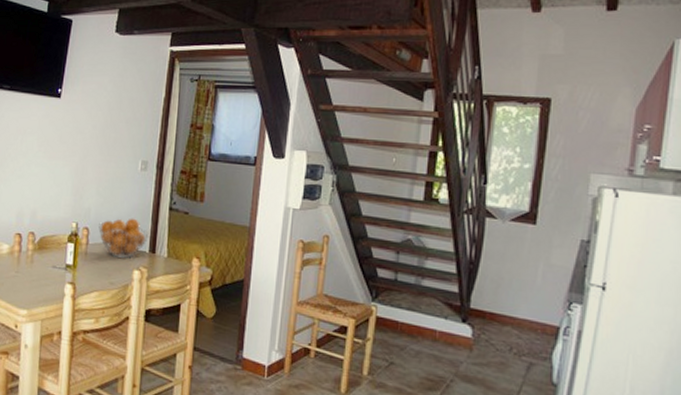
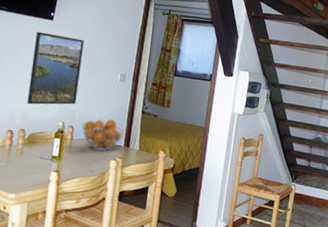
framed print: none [35,113,97,202] -> present [27,31,84,105]

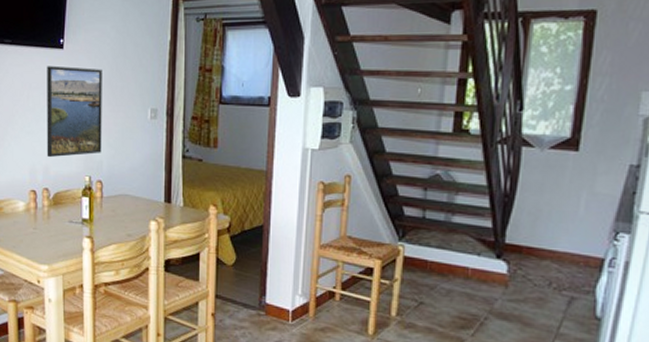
fruit basket: present [82,119,126,151] -> none [112,168,165,209]

